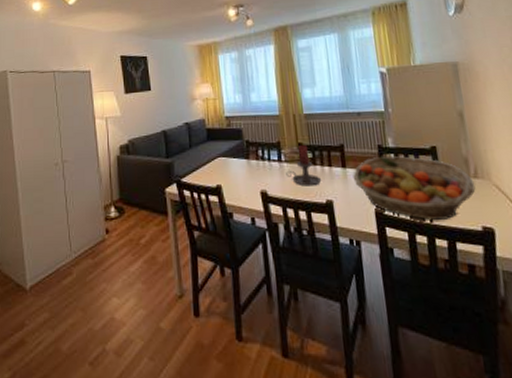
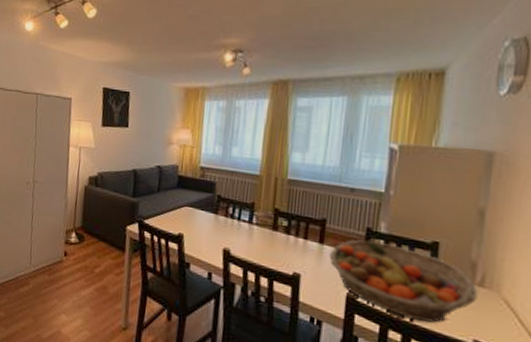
candle holder: present [286,145,322,186] -> none [254,211,293,256]

